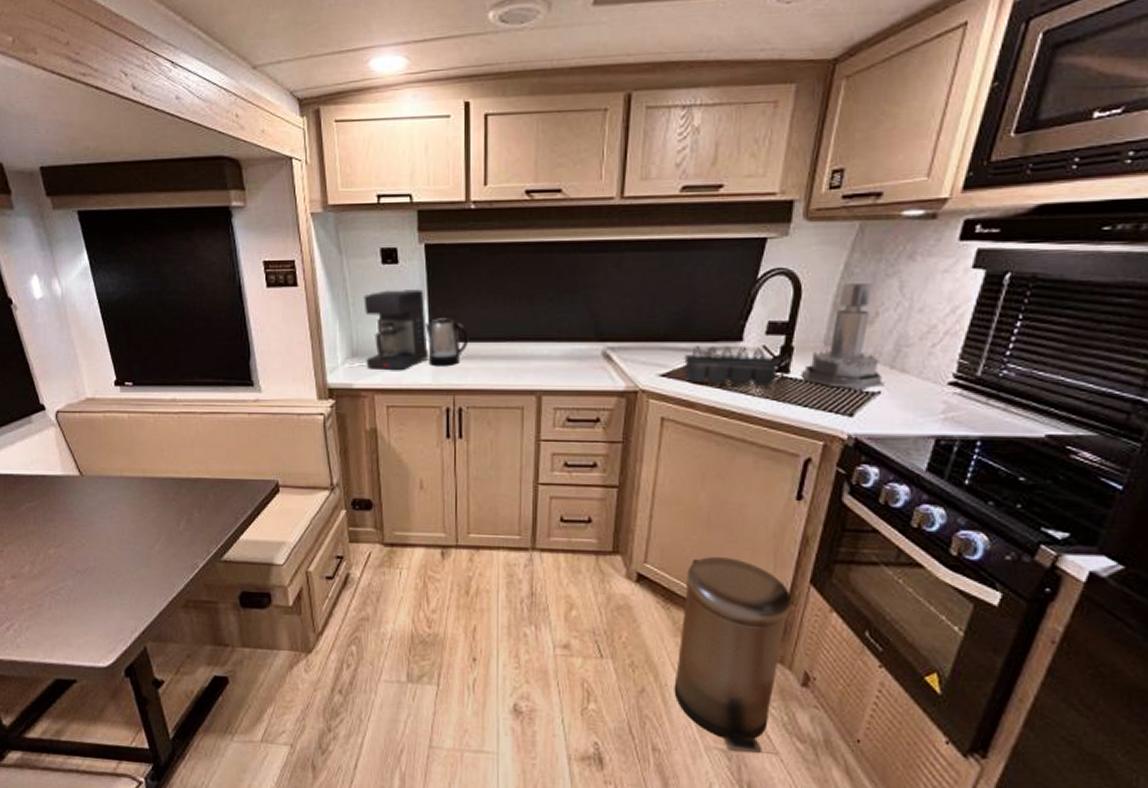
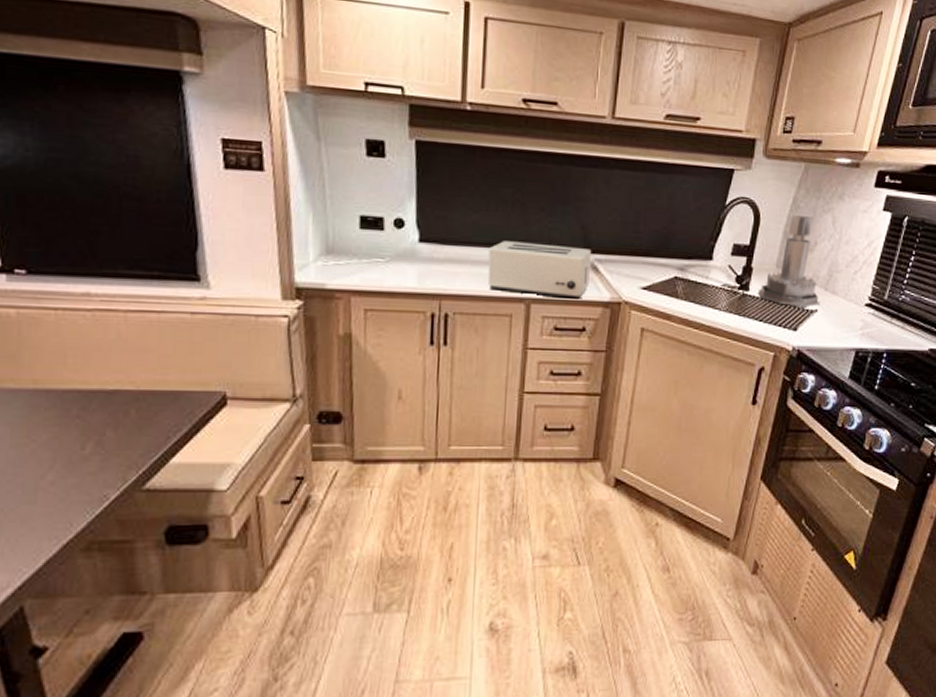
coffee maker: present [363,289,428,370] -> none [342,184,414,271]
kettle: present [425,318,469,367] -> none [412,219,459,270]
toaster: none [498,334,604,391] -> present [487,241,592,300]
pedal bin: present [674,557,792,754] -> none [644,460,746,643]
dish rack: present [684,345,782,386] -> none [663,261,743,302]

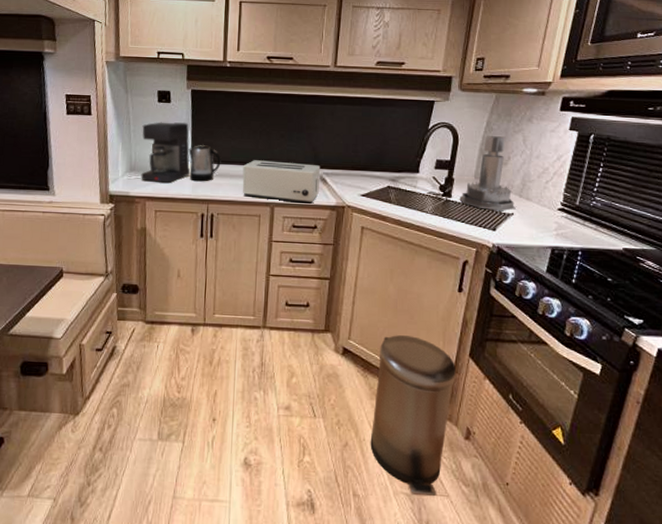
coffee maker: none [342,184,414,271] -> present [141,122,190,183]
kettle: none [412,219,459,270] -> present [188,145,221,182]
pedal bin: none [644,460,746,643] -> present [370,335,457,497]

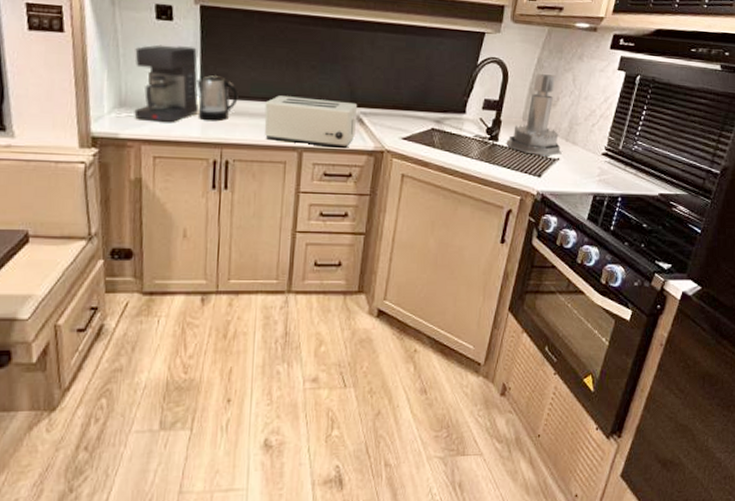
pedal bin: present [370,335,457,497] -> none [404,292,496,458]

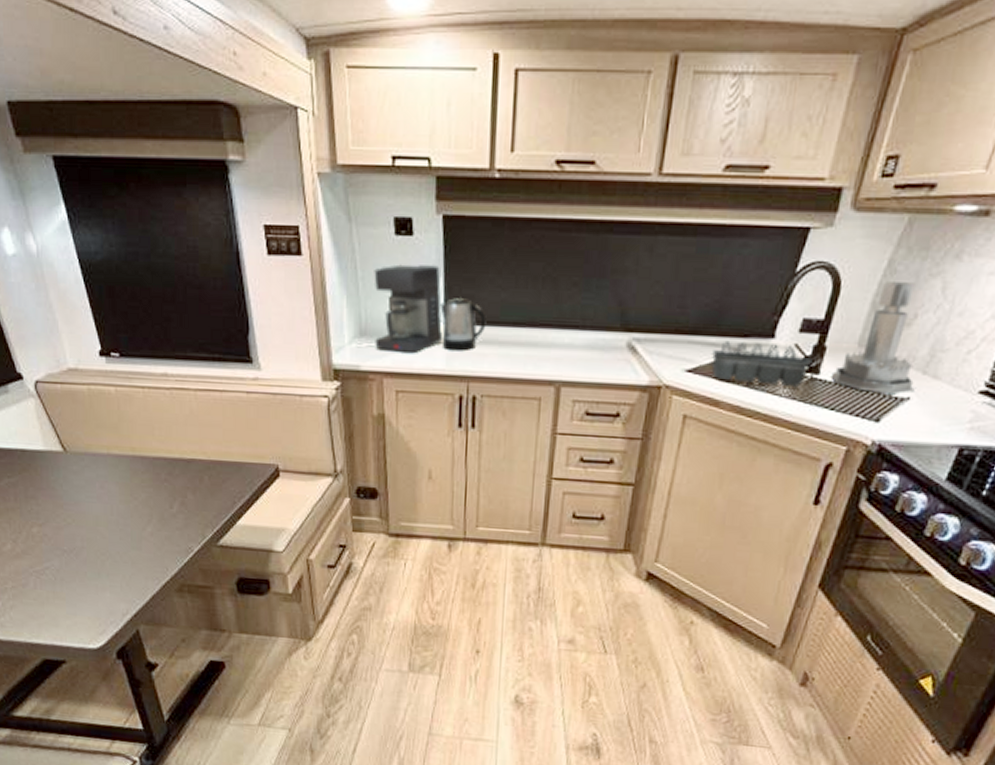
toaster: present [264,95,358,149] -> none [516,320,630,384]
dish rack: none [421,115,493,151] -> present [711,340,813,387]

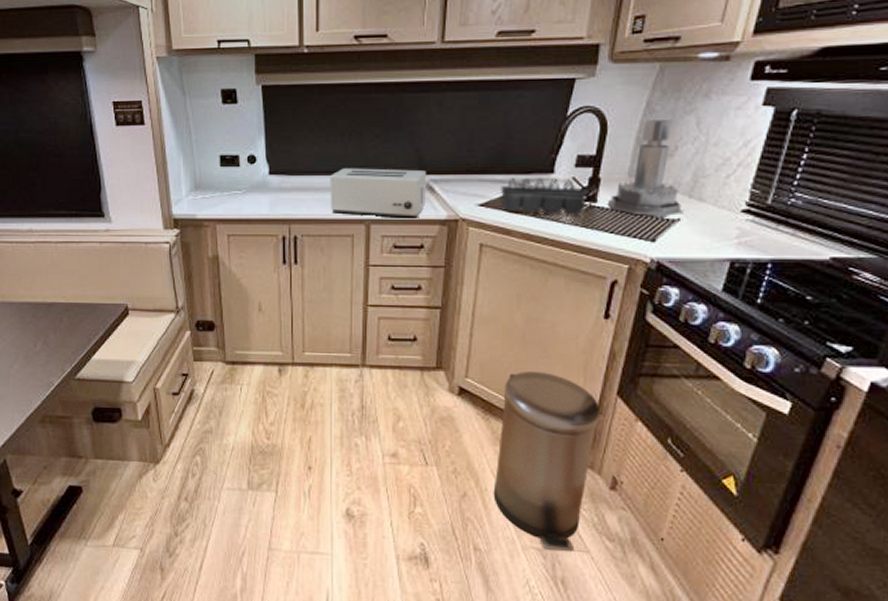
coffee maker: present [374,264,442,352] -> none [205,127,265,201]
kettle: present [440,298,487,351] -> none [263,153,303,198]
toaster: none [516,320,630,384] -> present [330,168,427,220]
pedal bin: none [675,558,799,748] -> present [493,371,601,552]

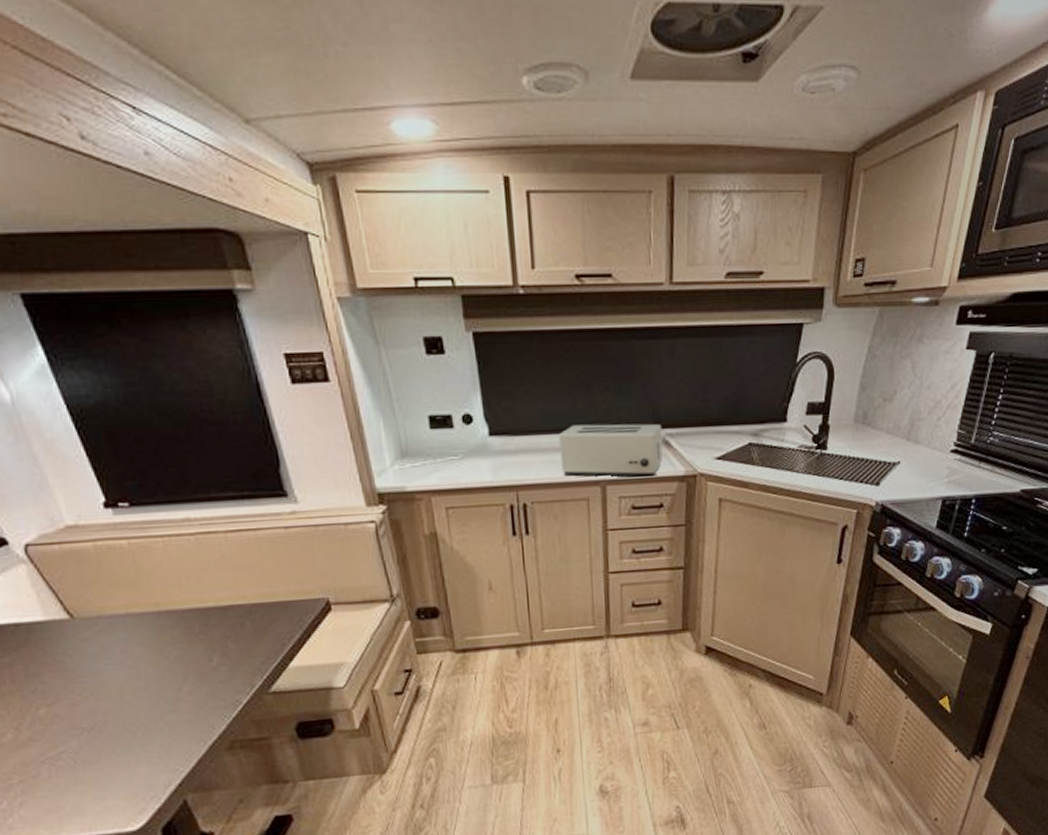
pedal bin: present [493,371,601,552] -> none [743,622,837,790]
dish rack: present [501,177,590,214] -> none [737,426,820,465]
paper towel holder: present [607,120,683,217] -> none [836,364,903,461]

